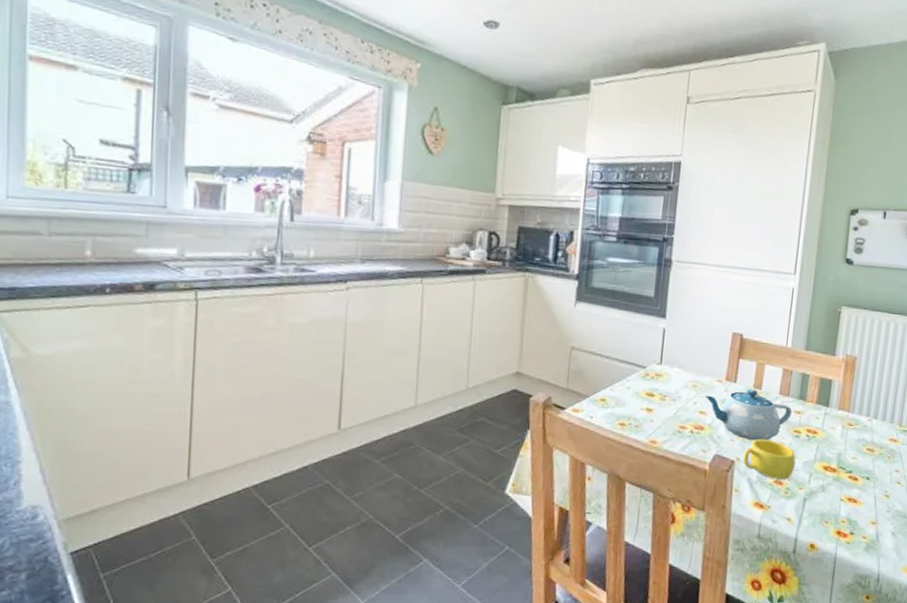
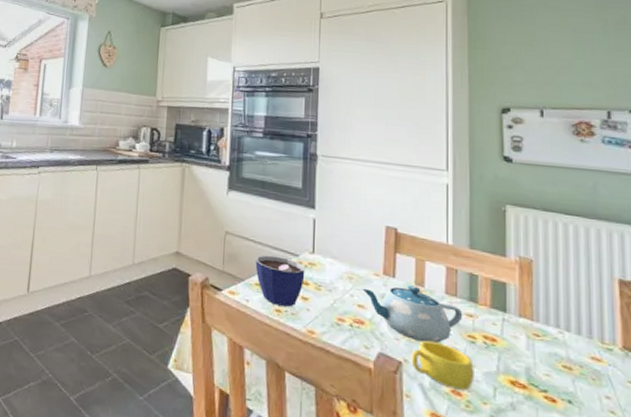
cup: none [601,369,652,419] -> present [255,255,305,307]

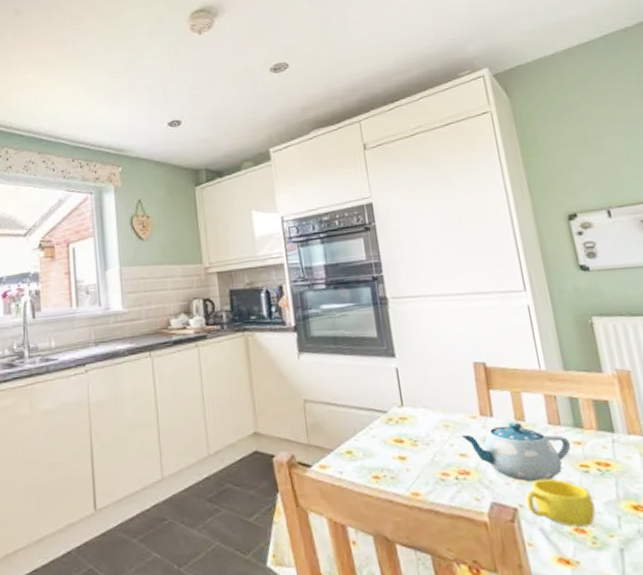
cup: present [255,255,305,307] -> none [341,416,398,472]

